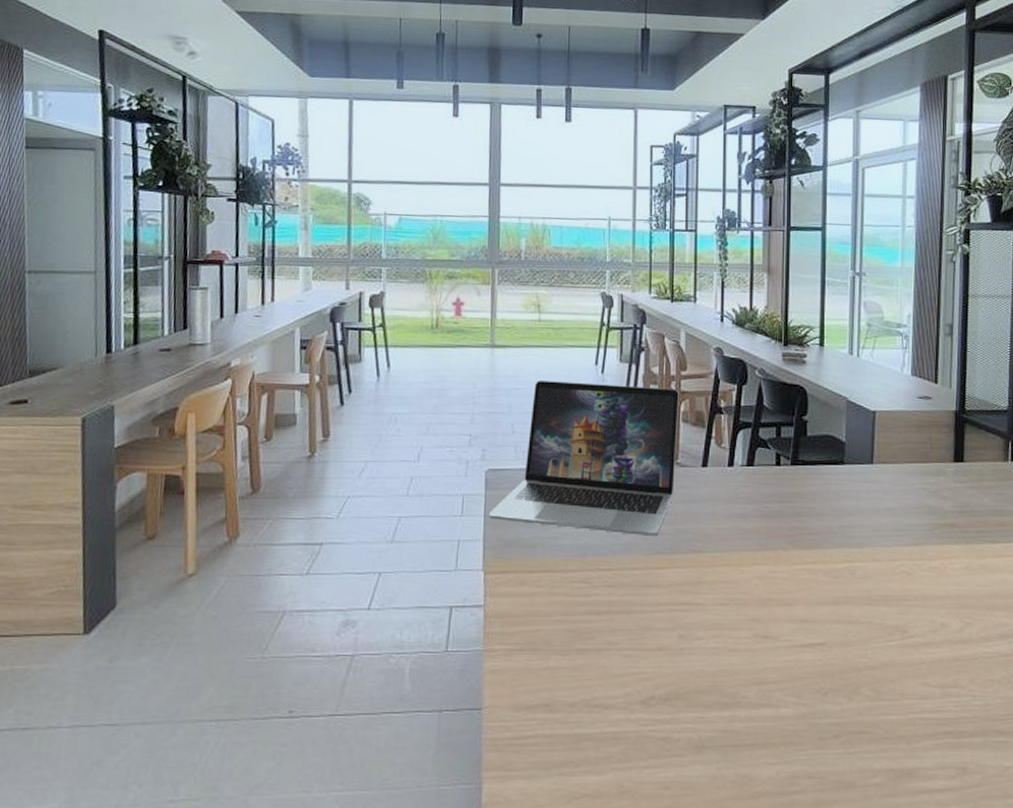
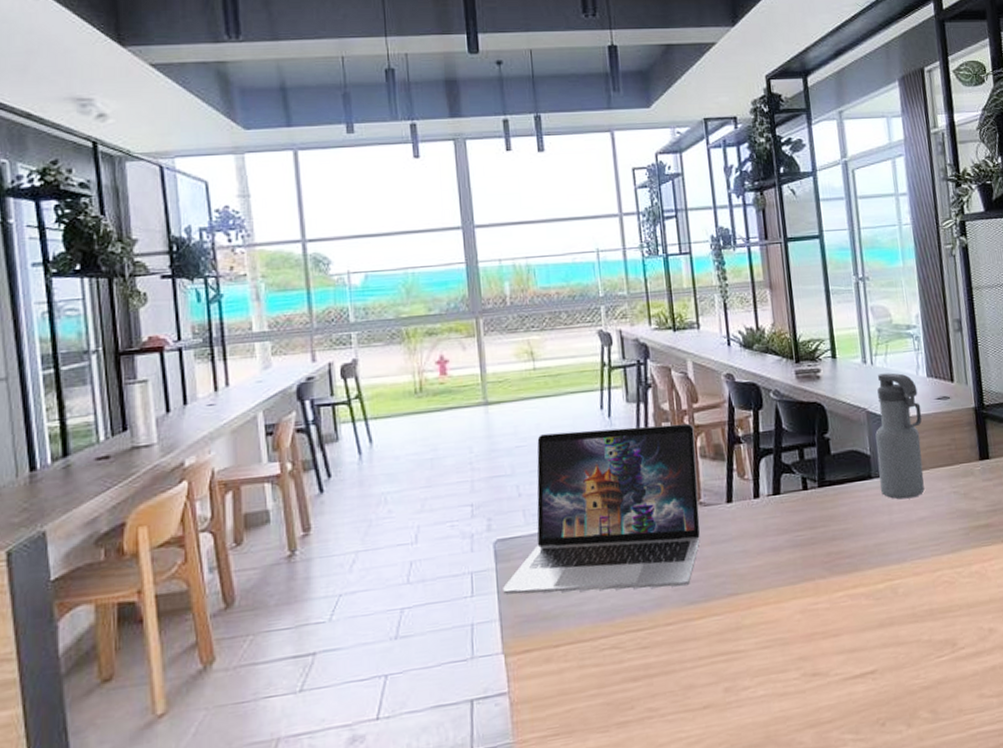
water bottle: none [851,366,901,488] -> present [875,372,925,500]

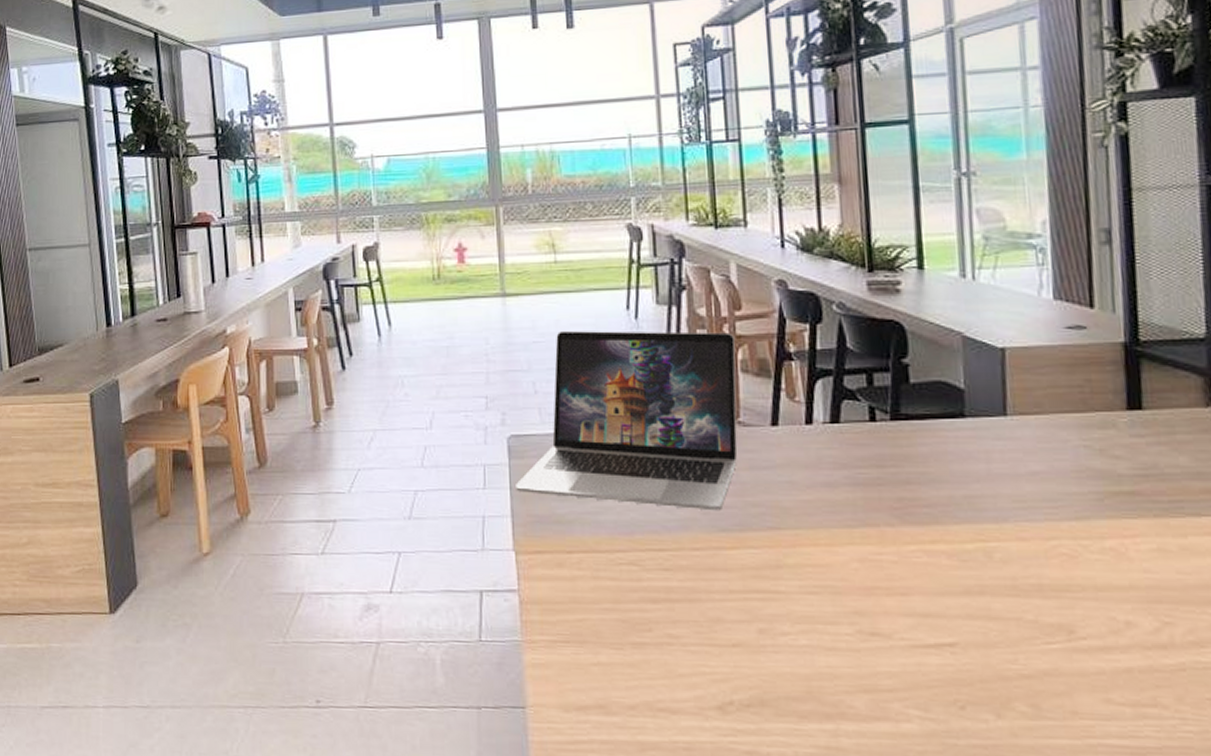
water bottle: present [875,372,925,500] -> none [973,291,1043,447]

